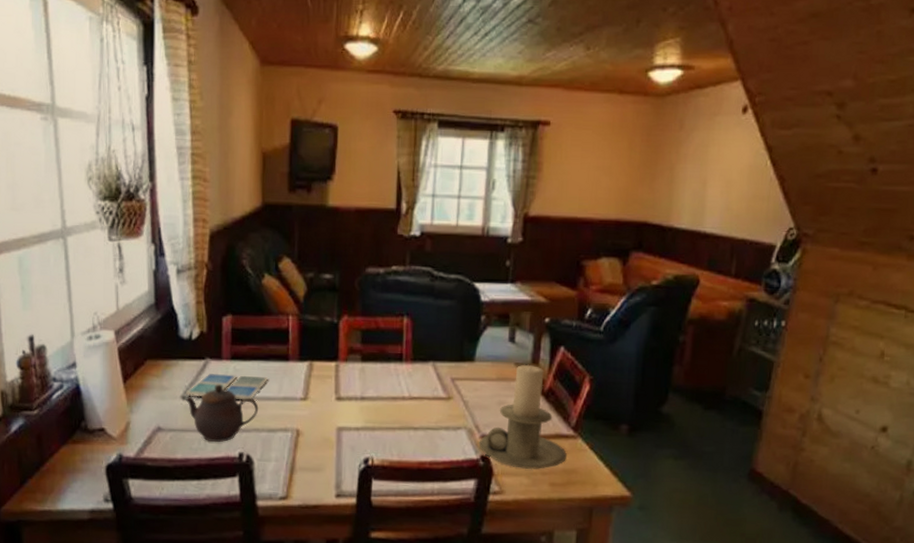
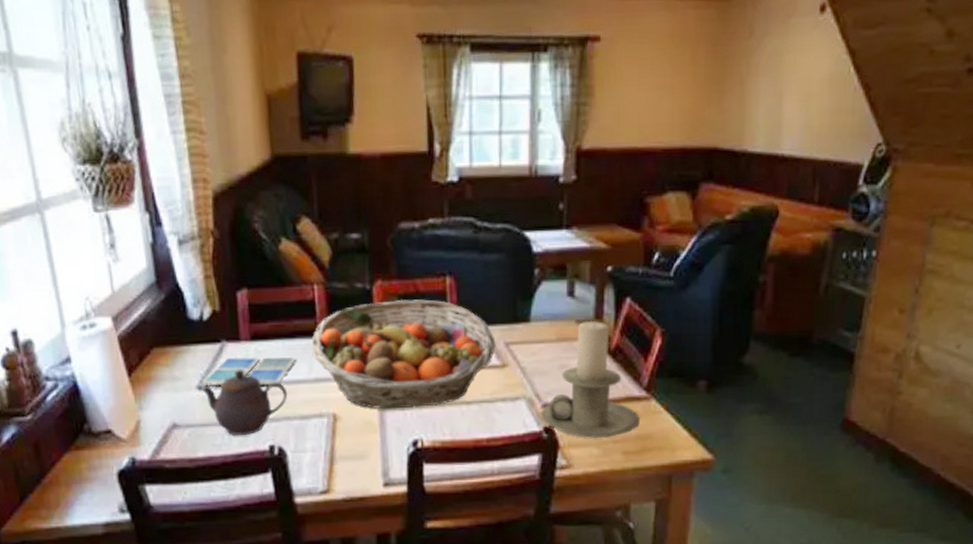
fruit basket: none [283,333,443,430] -> present [311,299,496,410]

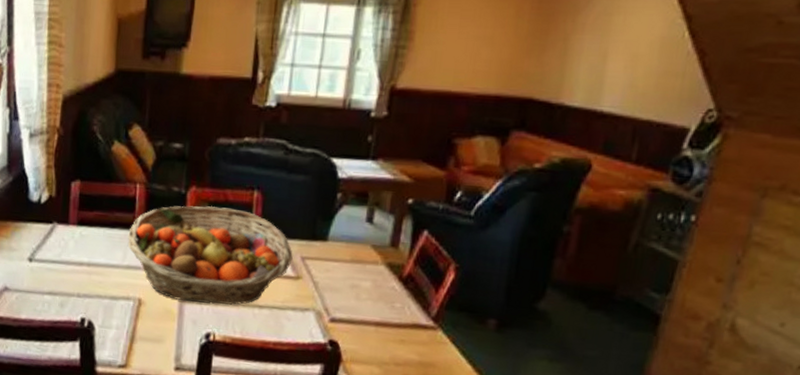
teapot: present [201,370,288,436] -> none [31,249,103,306]
drink coaster: present [202,356,295,386] -> none [33,238,113,266]
candle holder: present [540,320,641,439] -> none [327,247,425,360]

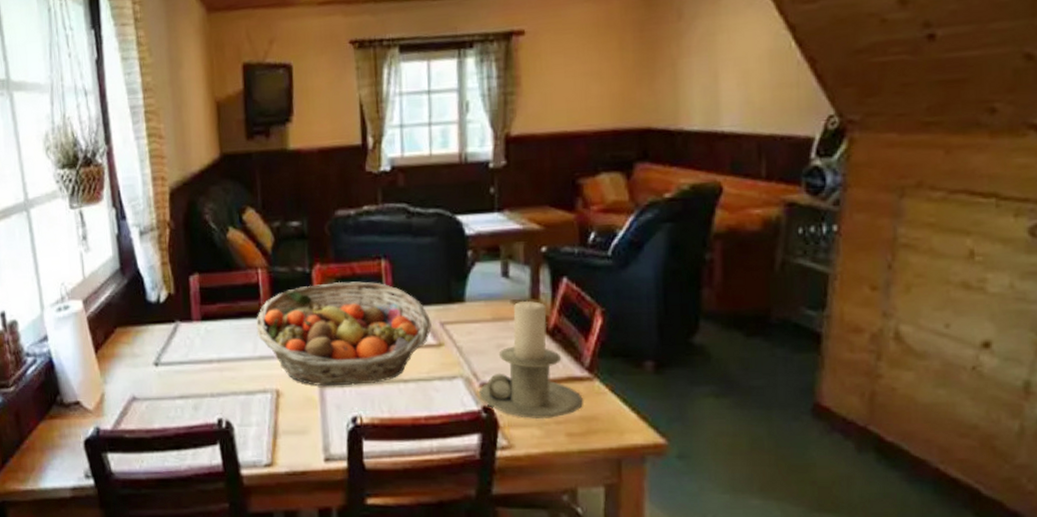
candle holder: none [327,247,425,360] -> present [478,300,584,420]

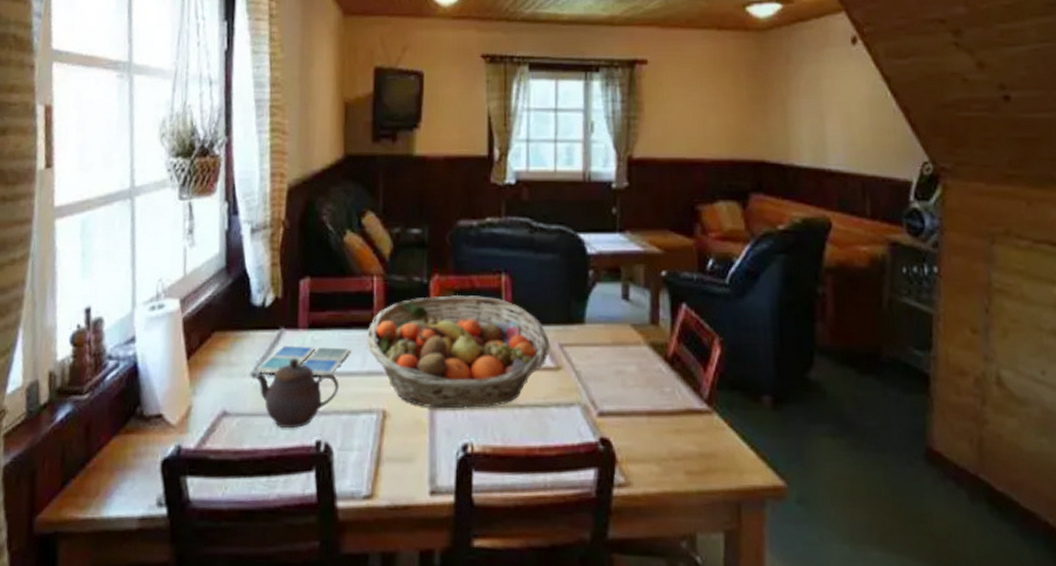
drink coaster: none [158,335,241,363] -> present [257,345,350,377]
teapot: none [158,348,235,410] -> present [255,358,339,429]
candle holder: present [478,300,584,420] -> none [596,325,703,455]

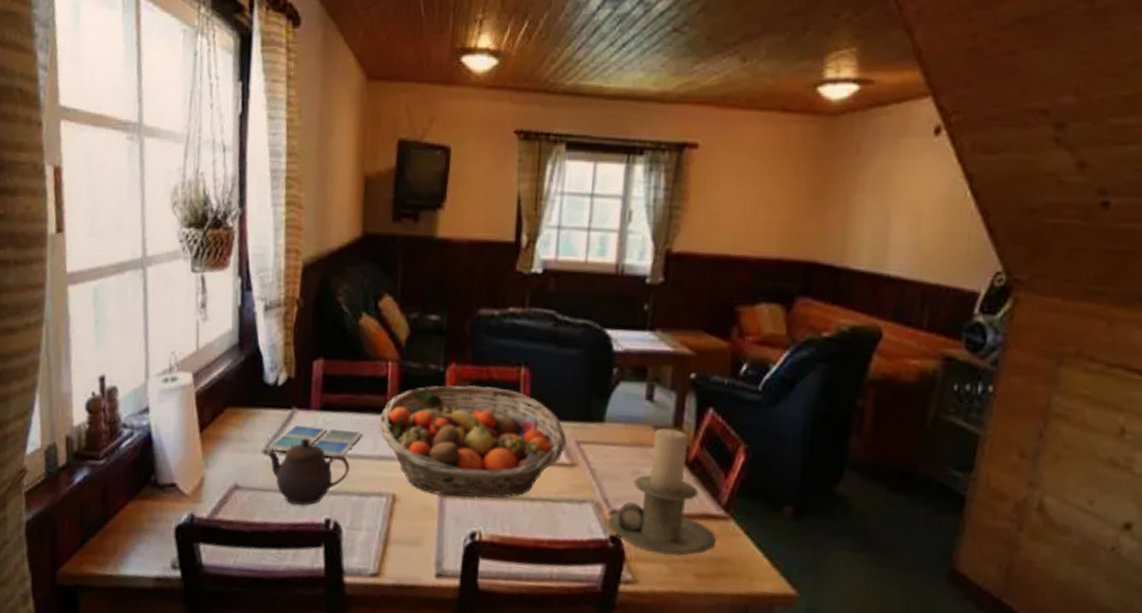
candle holder: none [596,325,703,455] -> present [608,428,717,556]

